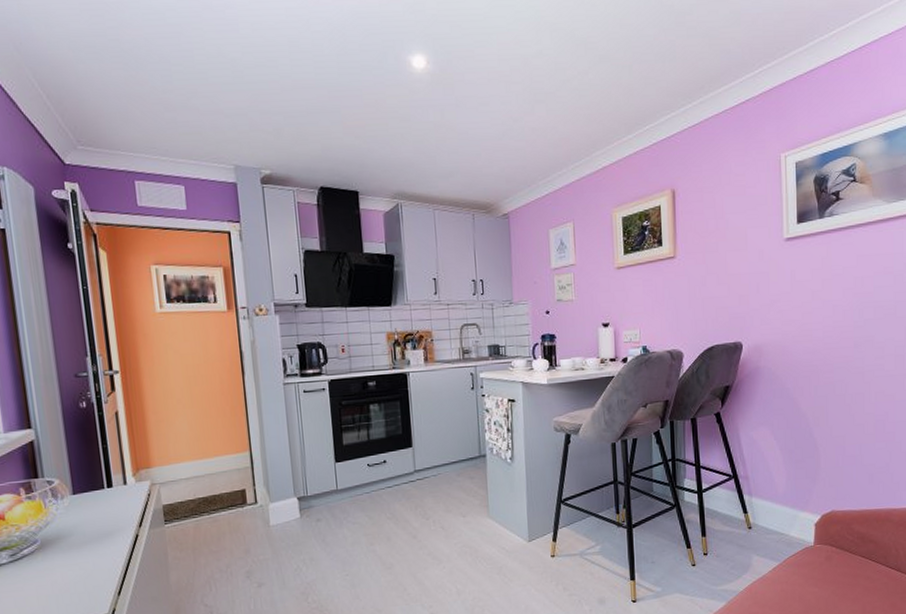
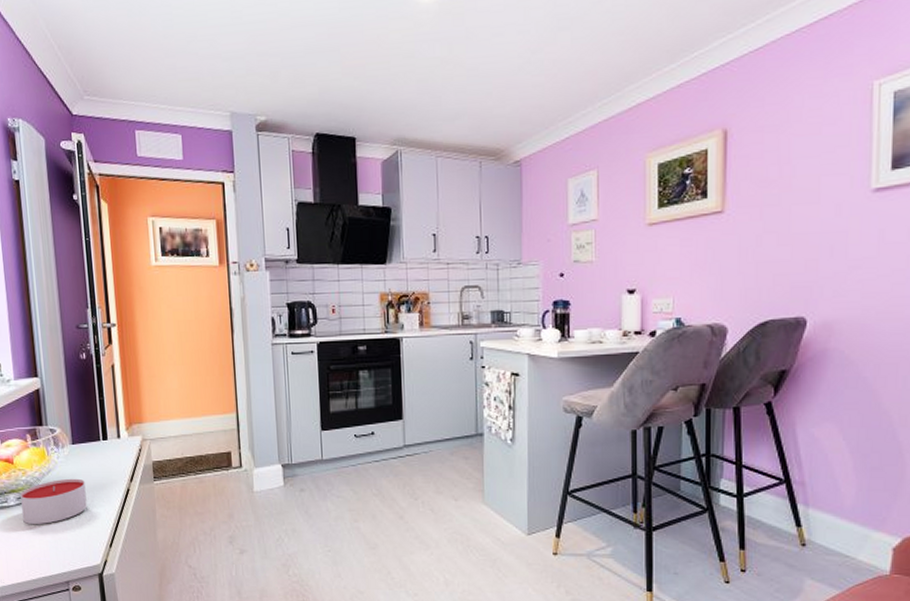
candle: none [14,529,92,582] -> present [20,478,87,525]

